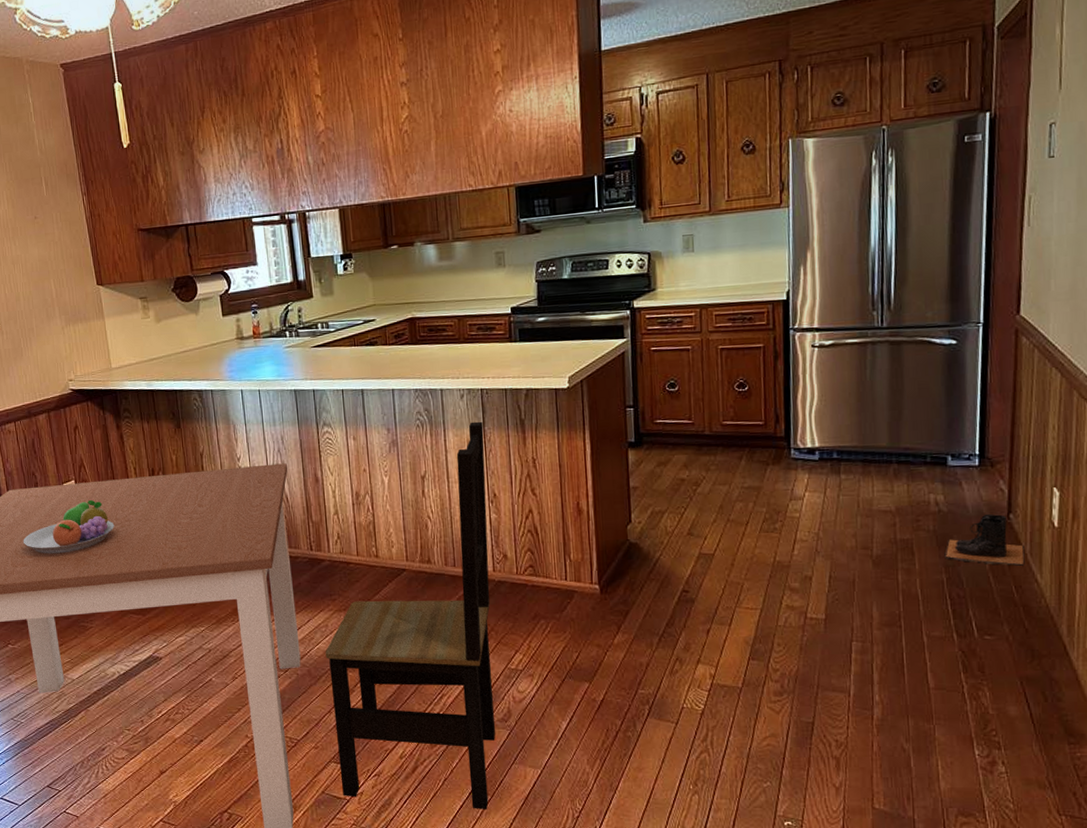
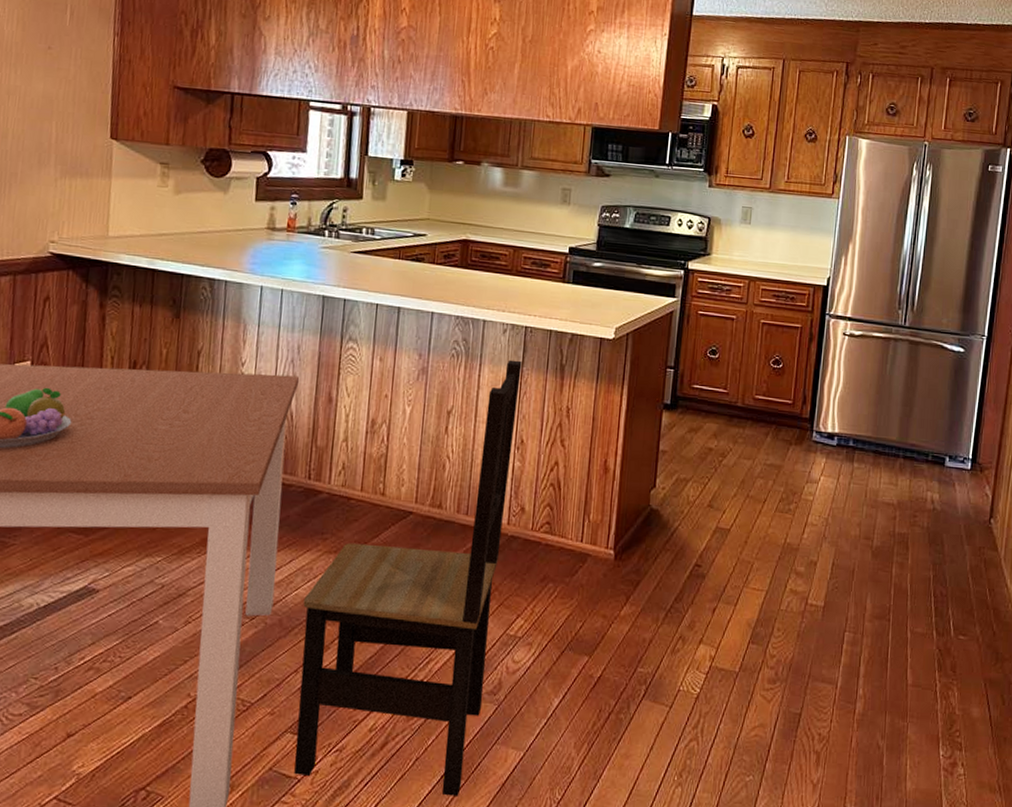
boots: present [944,514,1025,566] -> none [934,517,1000,570]

